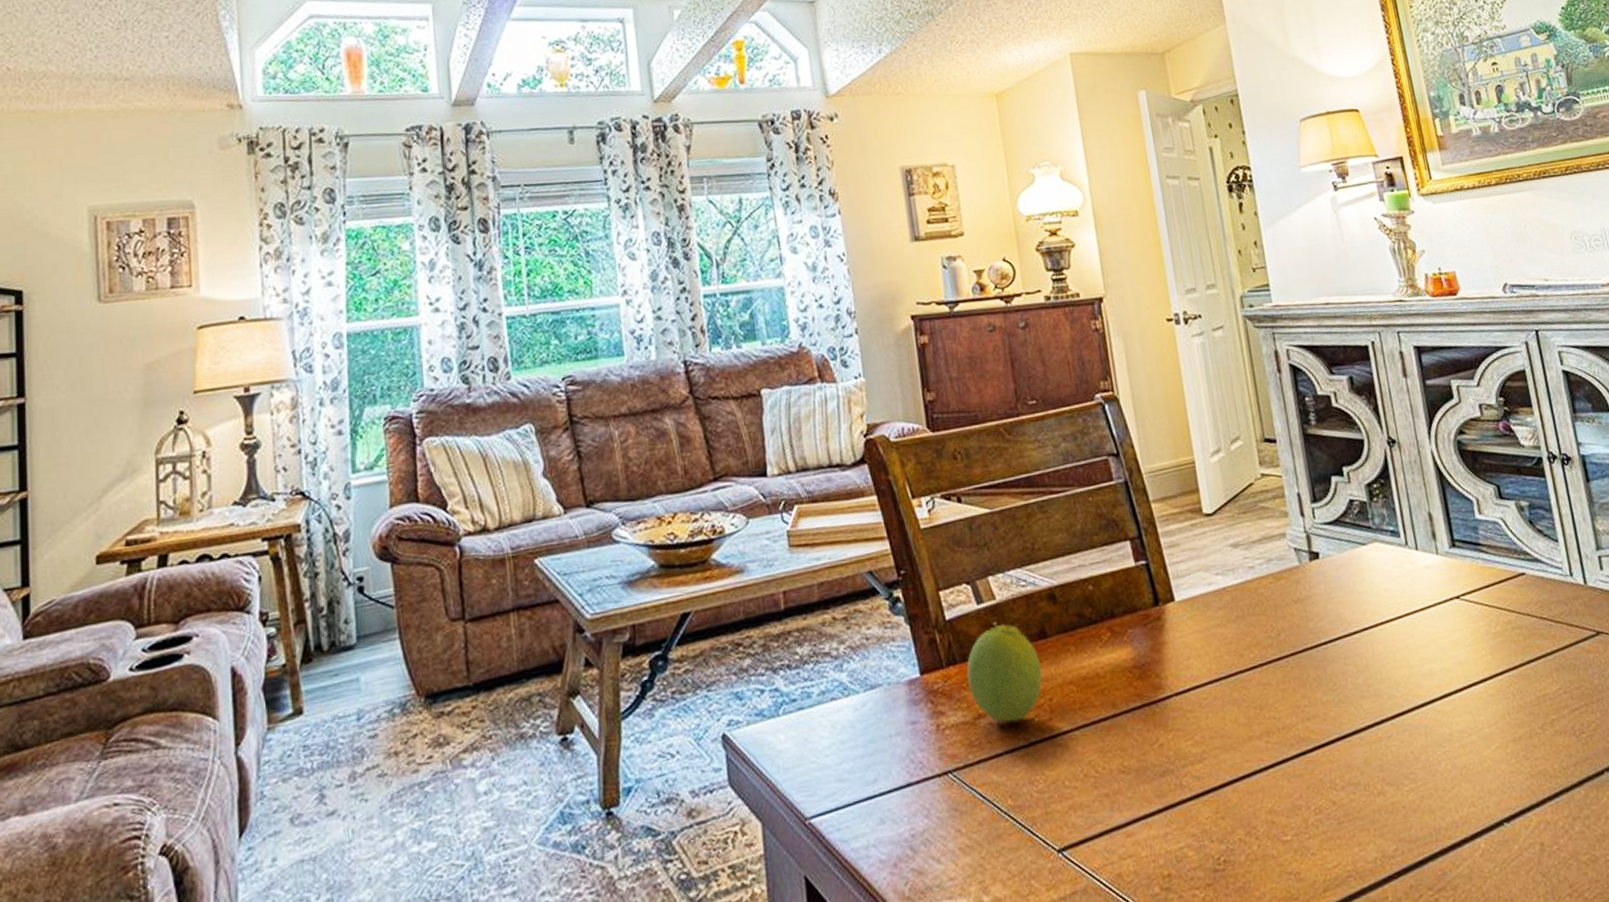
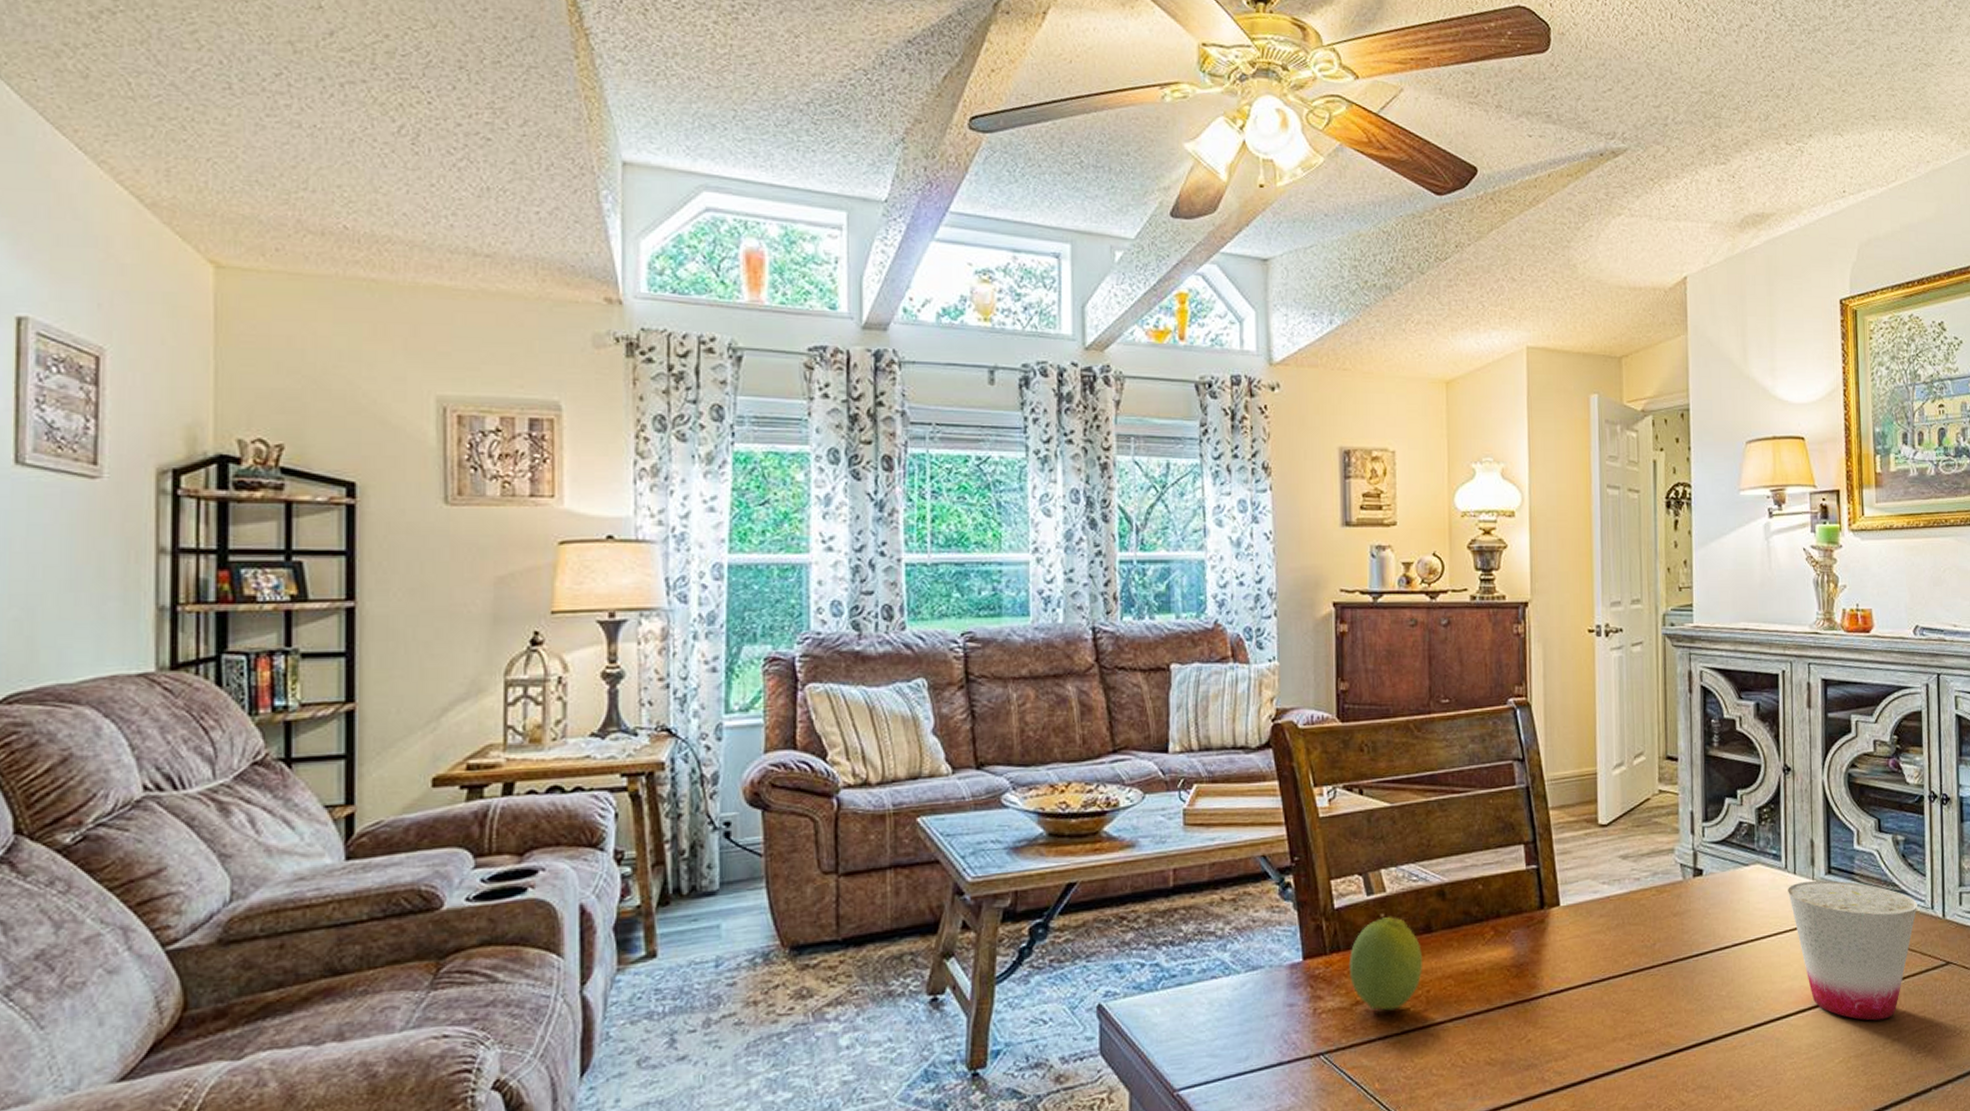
cup: none [1411,553,1555,701] -> present [1788,880,1917,1021]

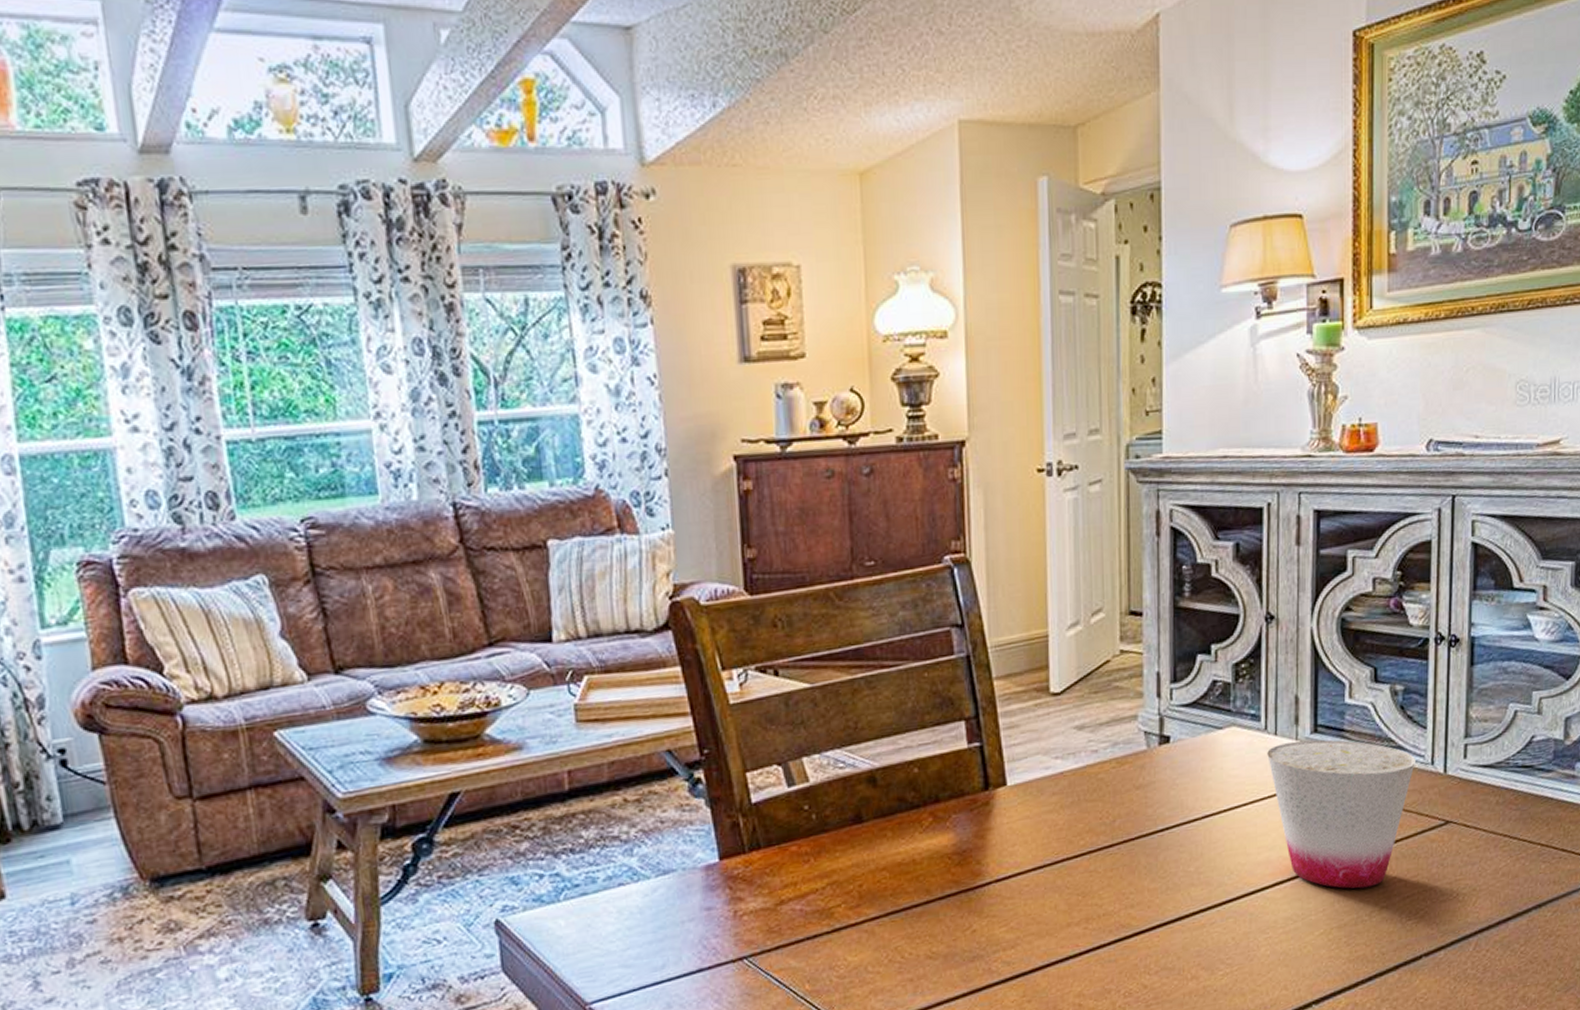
fruit: present [1348,917,1423,1011] -> none [770,808,854,909]

